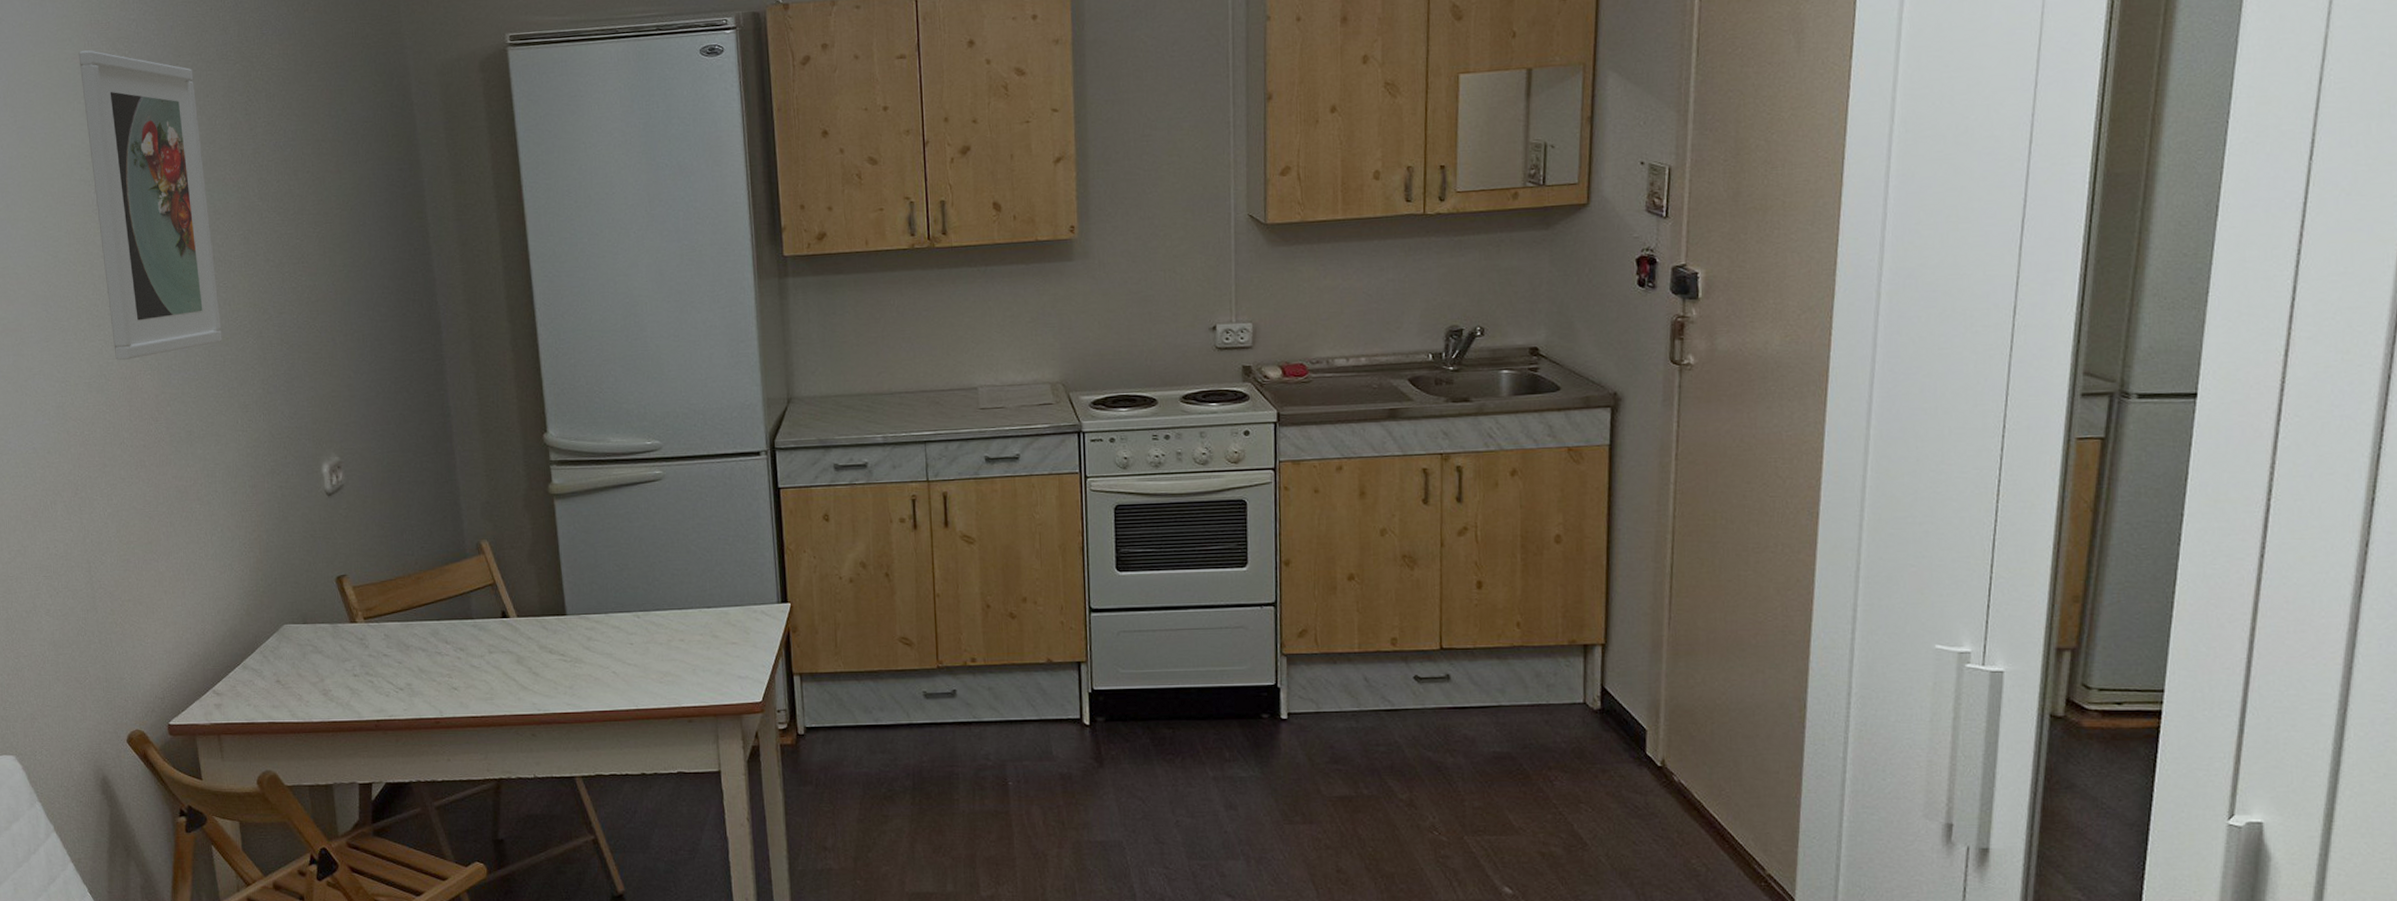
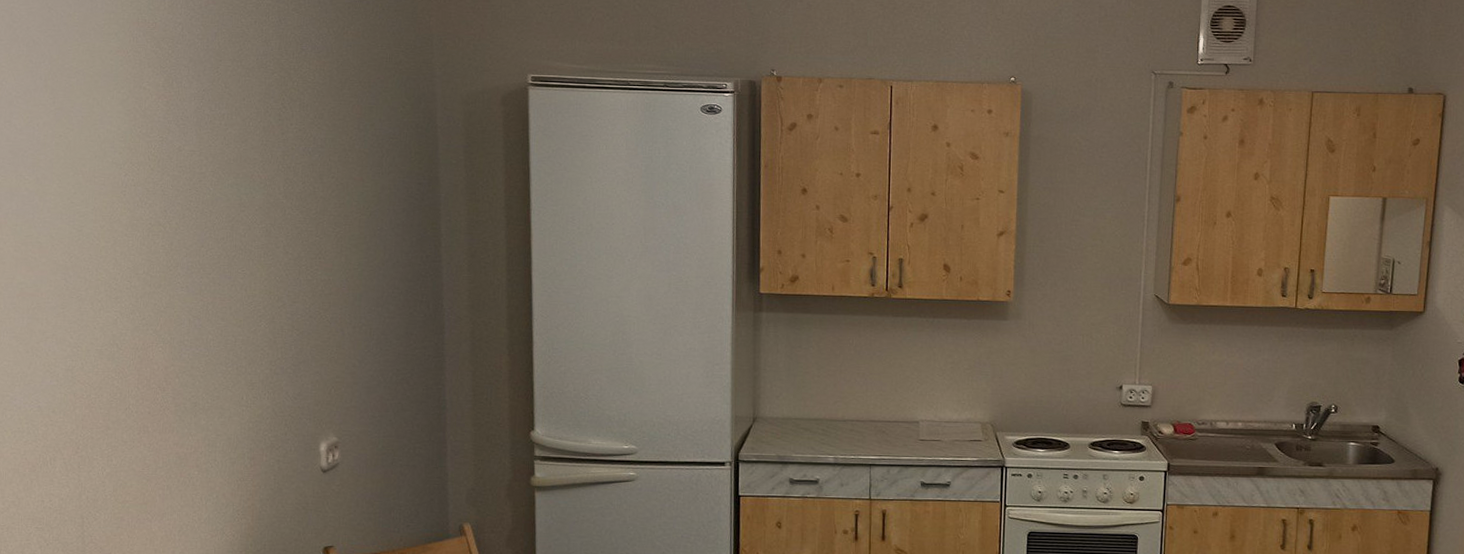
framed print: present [78,50,222,360] -> none [122,46,236,332]

